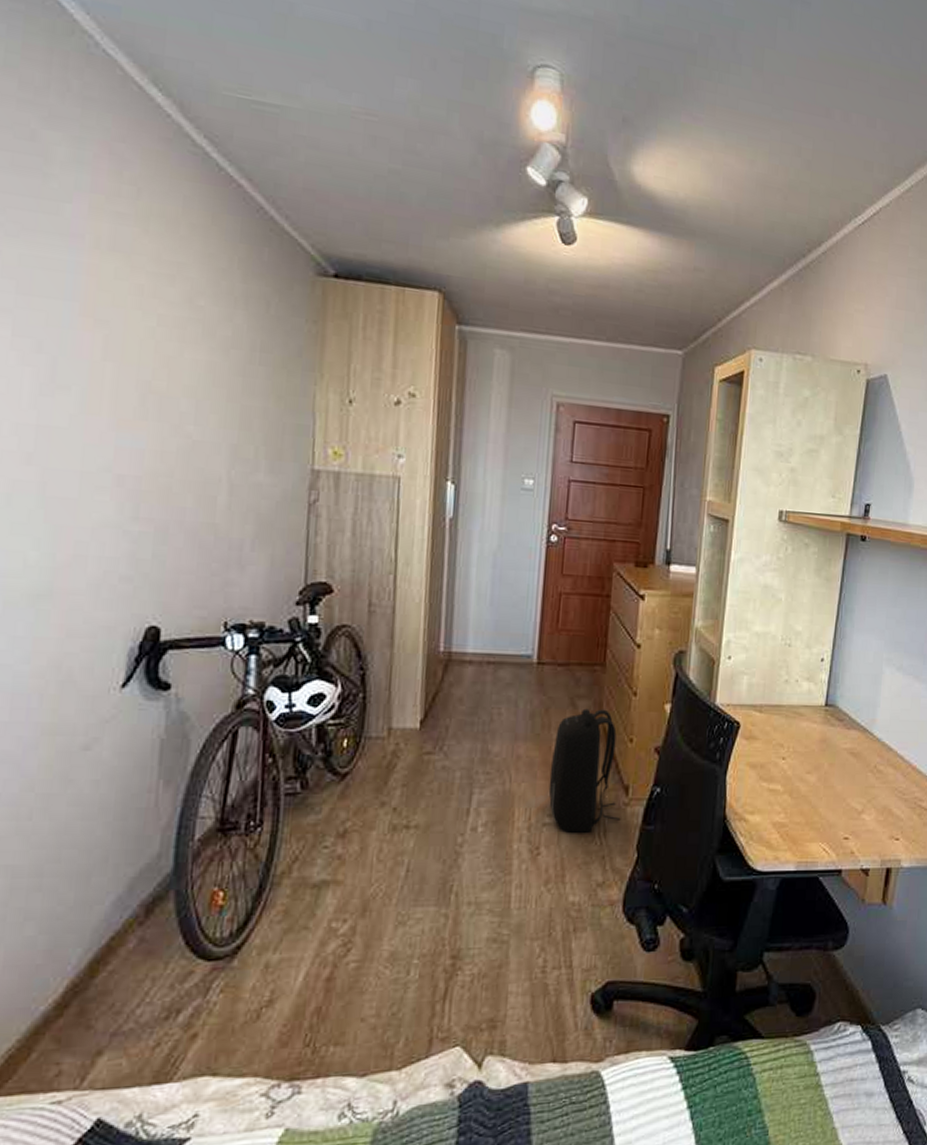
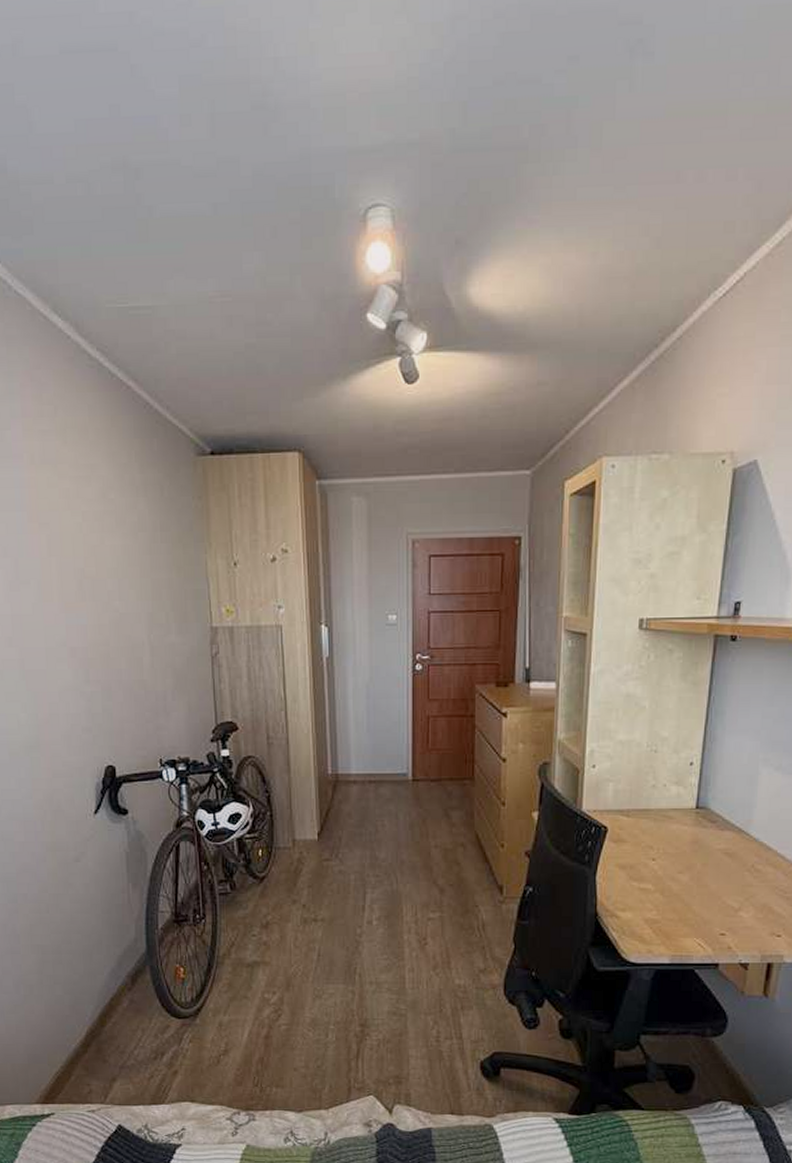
backpack: present [548,708,621,833] -> none [430,818,497,926]

